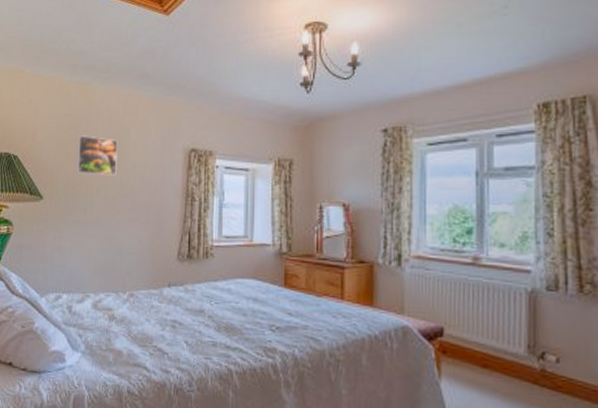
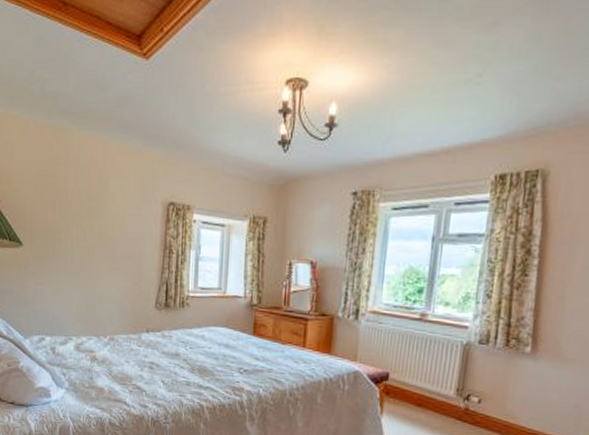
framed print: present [76,135,118,176] -> none [55,183,97,226]

